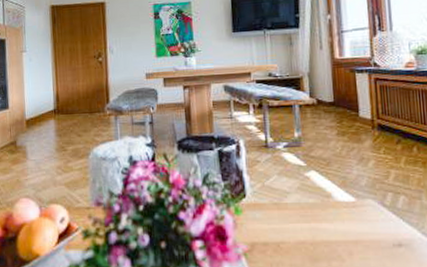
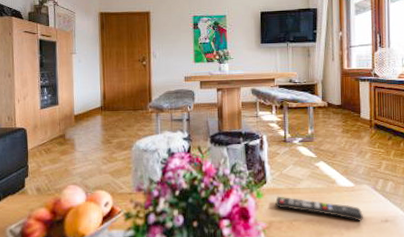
remote control: none [258,212,371,245] -> present [275,196,364,221]

